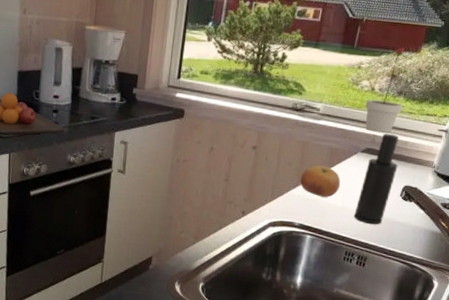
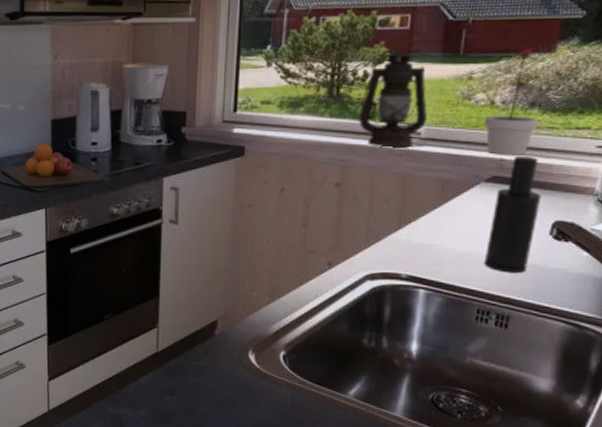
oil lamp: none [275,38,329,121] -> present [359,50,427,148]
fruit: present [300,165,341,198] -> none [402,201,460,241]

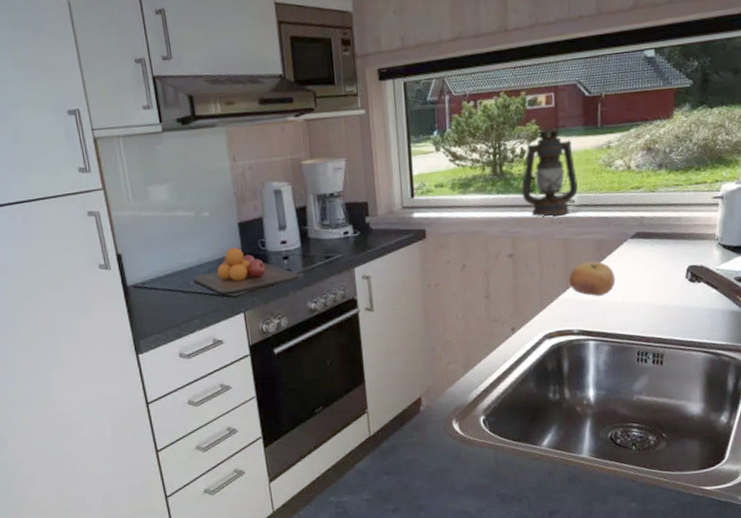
fruit: none [402,201,460,241] -> present [568,261,616,296]
potted flower: present [483,48,544,157] -> none [624,116,666,214]
soap dispenser: present [483,155,542,273] -> none [638,211,676,316]

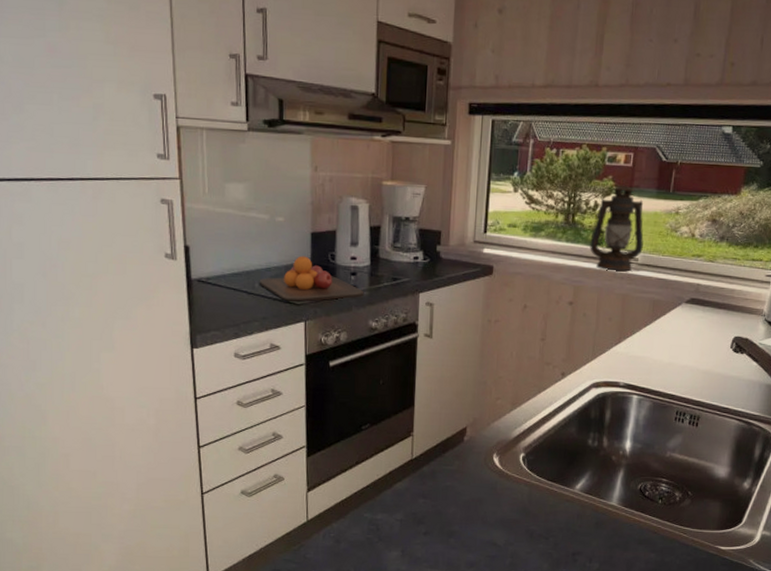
fruit: present [568,261,616,296] -> none [622,319,666,353]

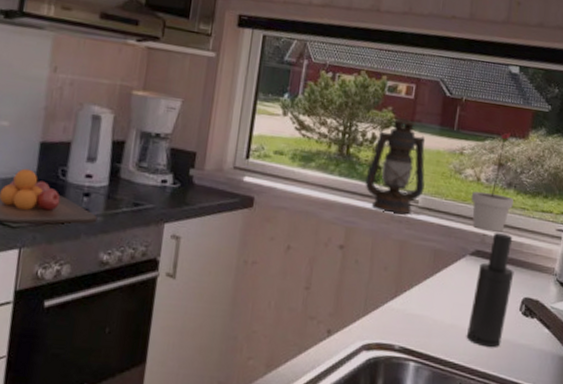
soap dispenser: none [682,281,726,380] -> present [466,232,514,347]
potted flower: none [686,190,731,282] -> present [470,132,519,233]

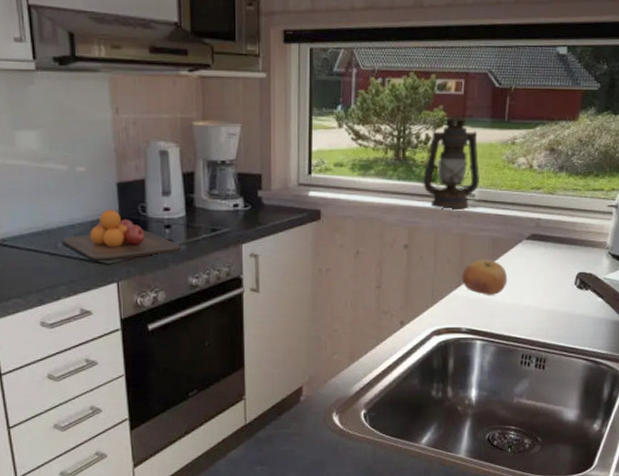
fruit: none [398,270,448,312] -> present [462,259,508,295]
soap dispenser: present [466,232,514,347] -> none [526,215,569,320]
potted flower: present [470,132,519,233] -> none [524,116,570,216]

